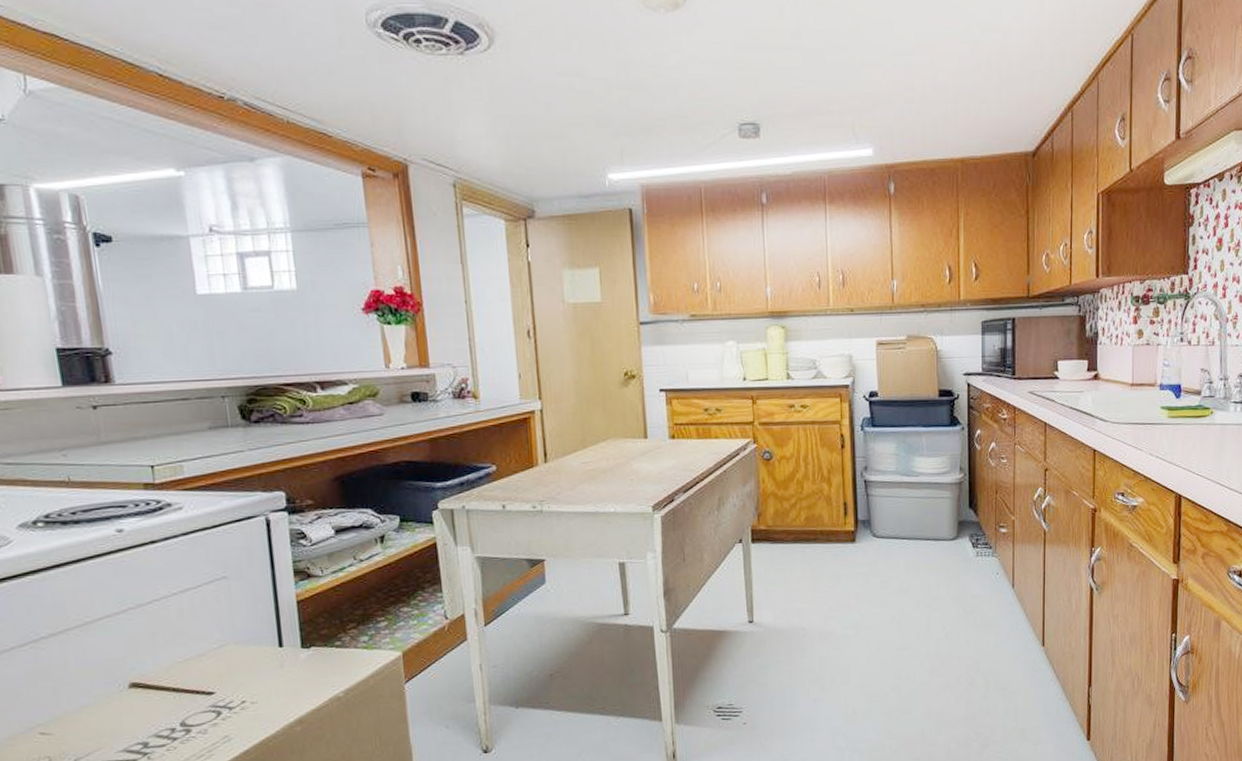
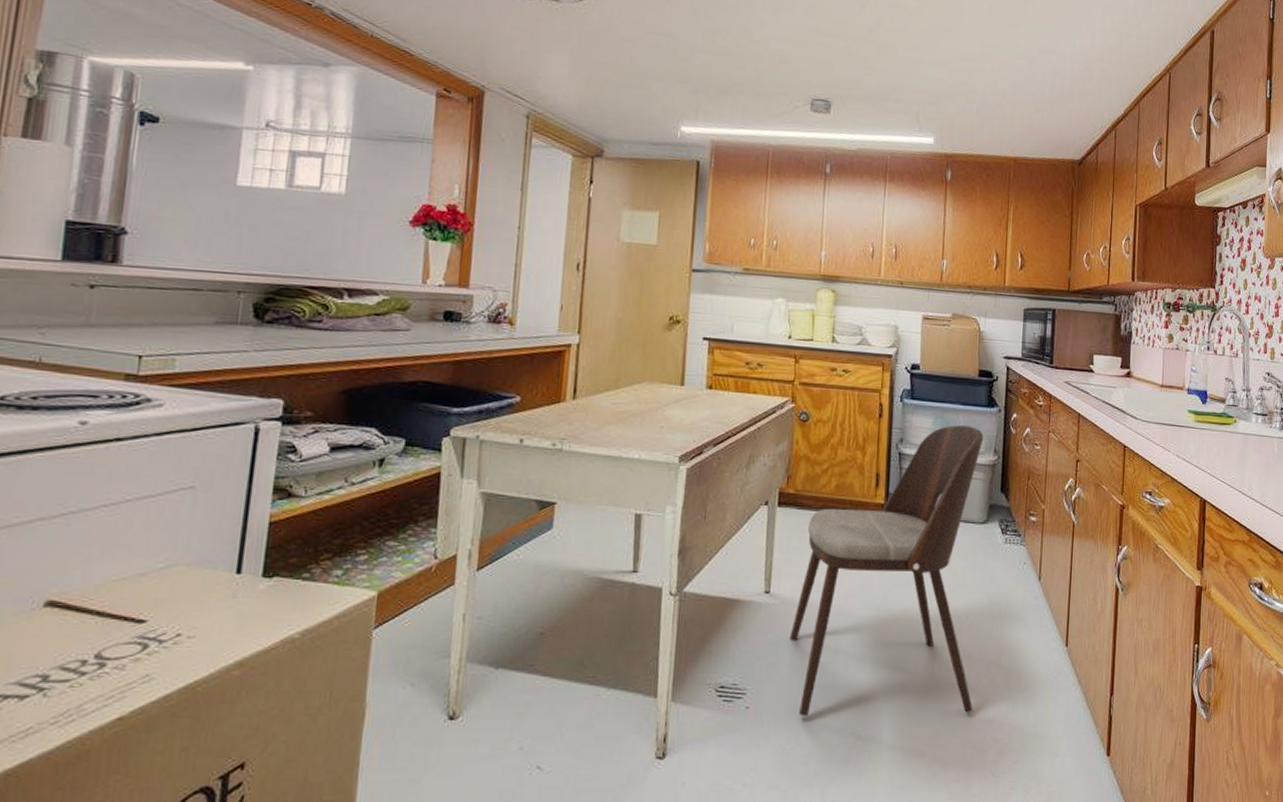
dining chair: none [776,447,956,727] -> present [789,425,984,716]

